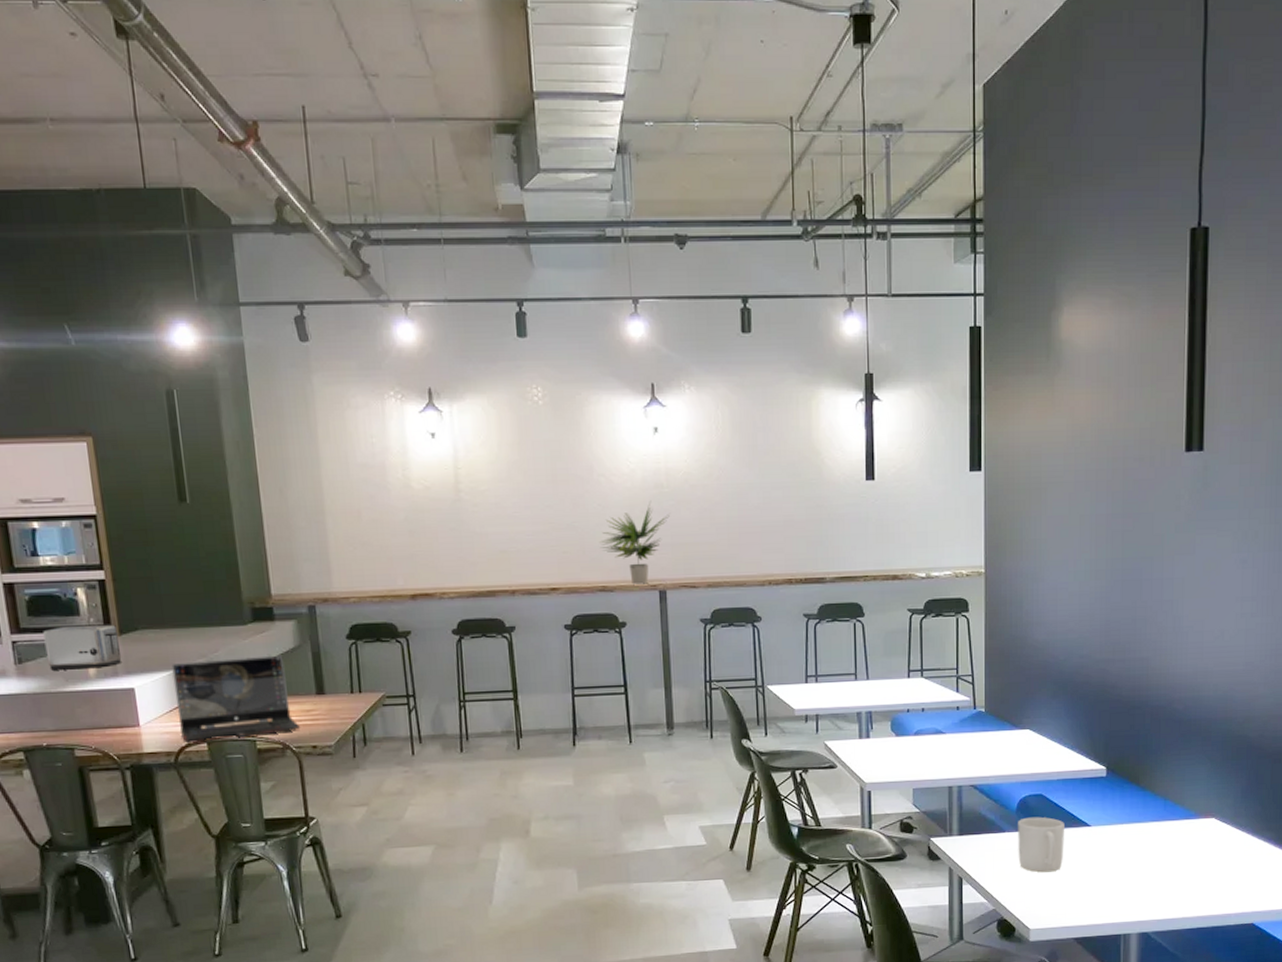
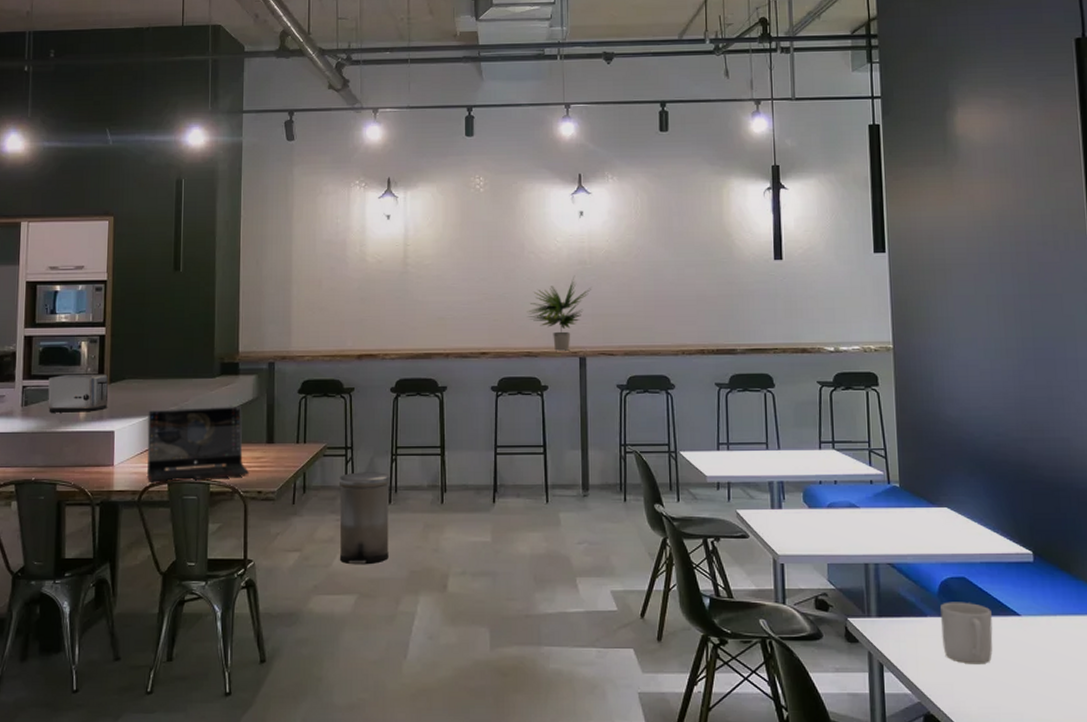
pedal bin: none [403,720,465,816] -> present [339,472,389,565]

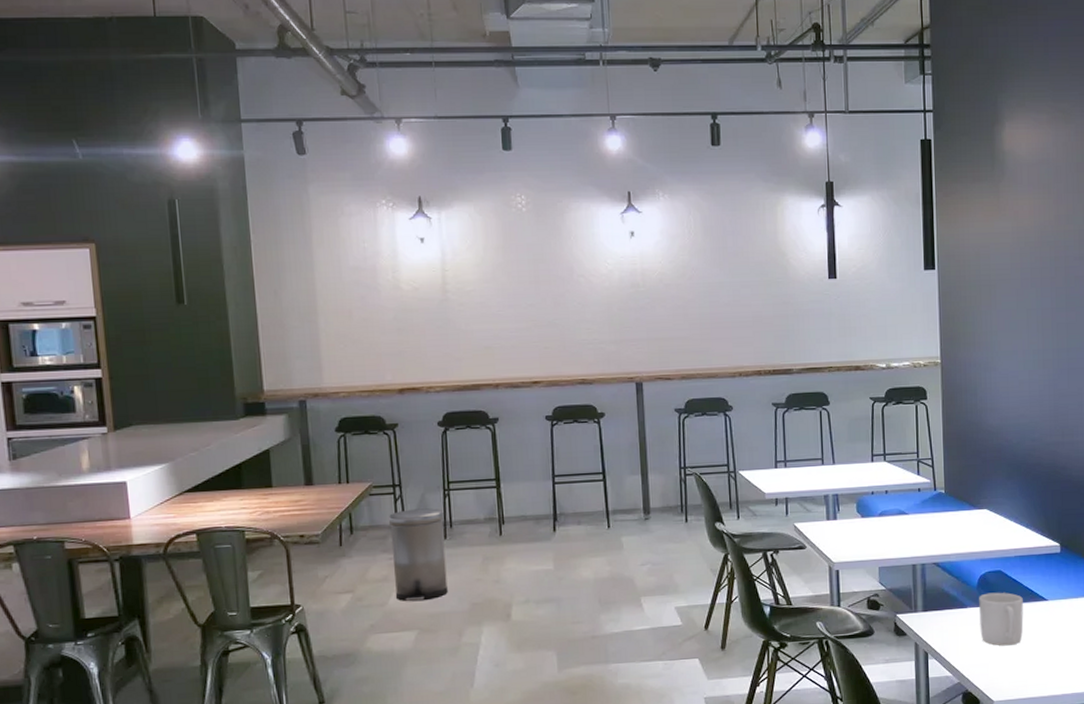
toaster: present [48,373,109,413] -> none [38,420,115,466]
laptop computer: present [146,406,249,482] -> none [164,448,288,534]
plant: present [527,275,591,351] -> none [579,299,645,377]

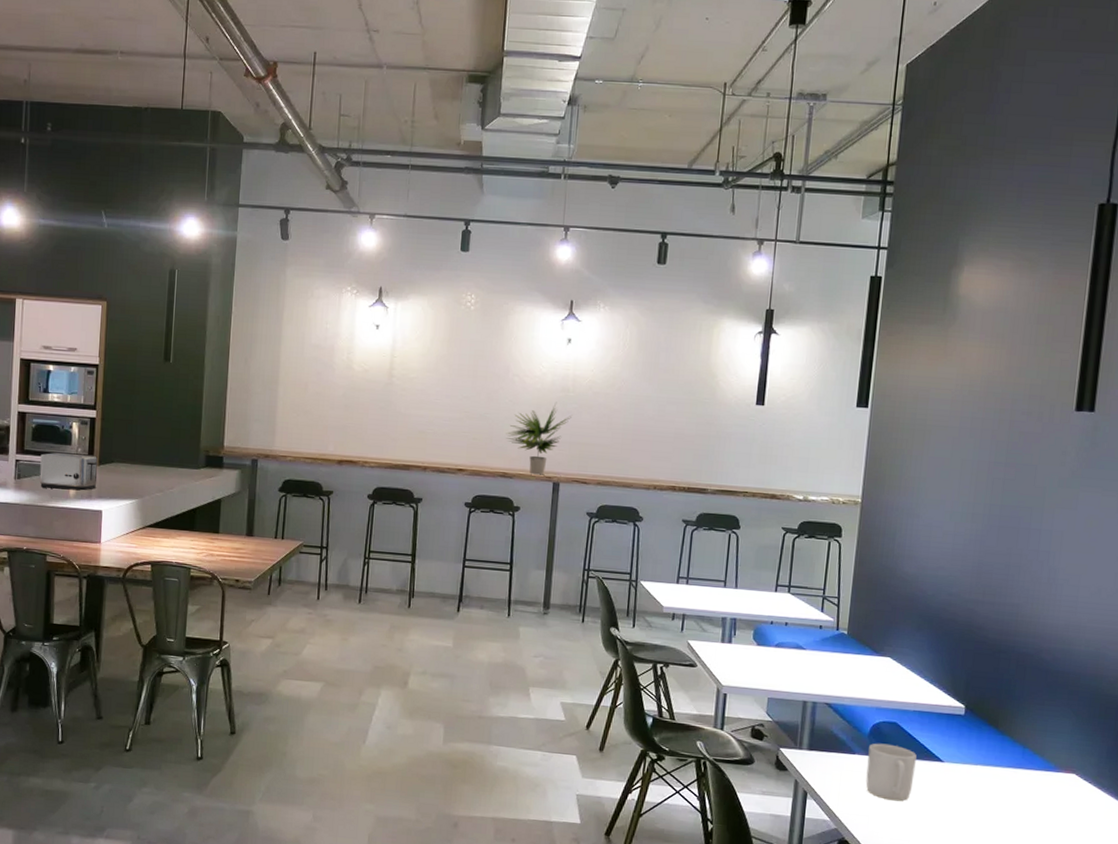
toaster: none [38,420,115,466] -> present [39,453,98,491]
pedal bin: present [389,508,448,602] -> none [310,571,361,657]
plant: none [579,299,645,377] -> present [506,402,572,475]

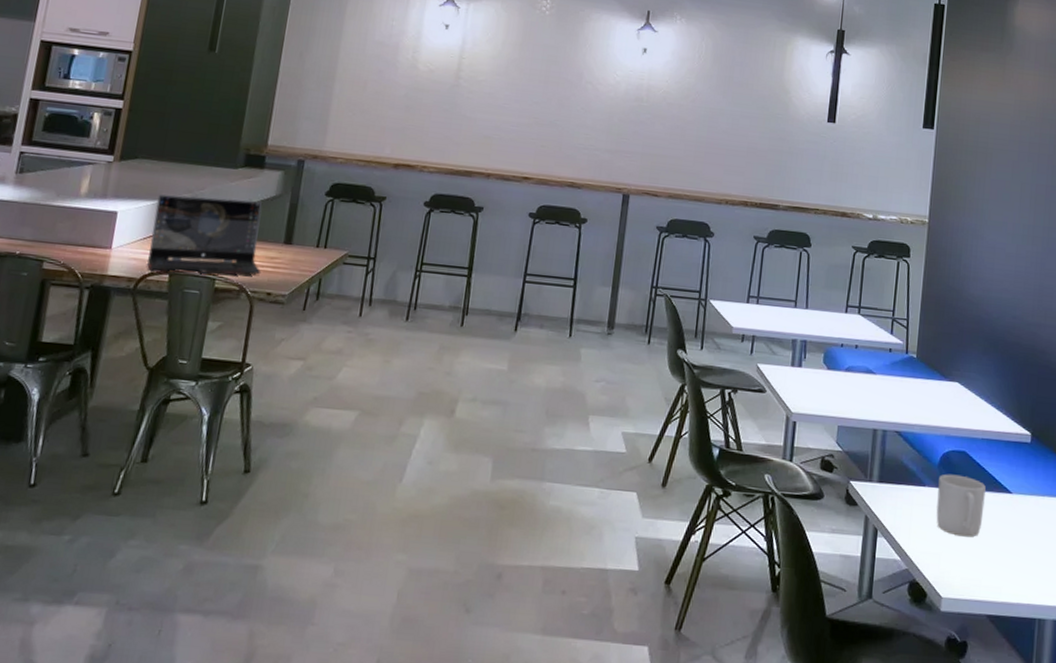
toaster: present [39,453,98,491] -> none [46,145,119,189]
laptop computer: none [131,494,228,564] -> present [147,194,263,275]
plant: present [506,402,572,475] -> none [576,111,644,186]

